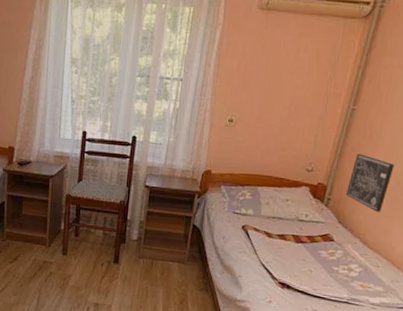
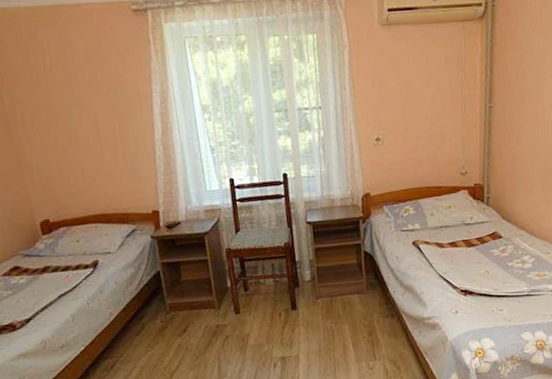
wall art: present [346,153,395,212] -> none [502,148,540,201]

